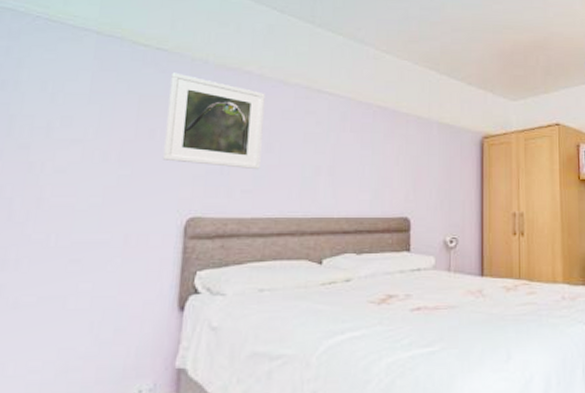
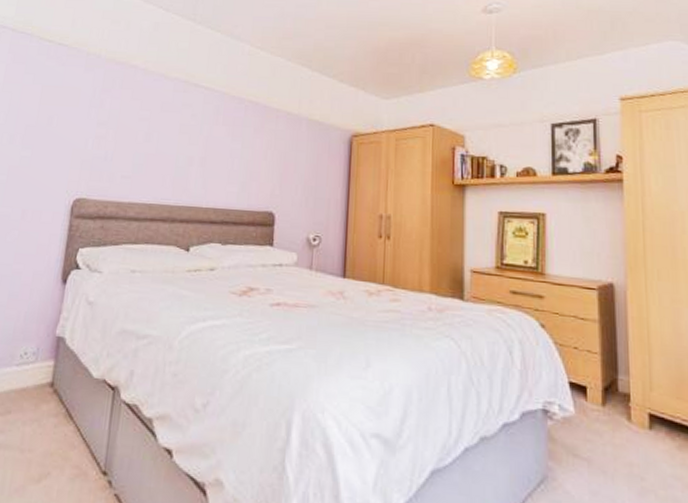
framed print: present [163,72,265,170] -> none [58,65,148,158]

